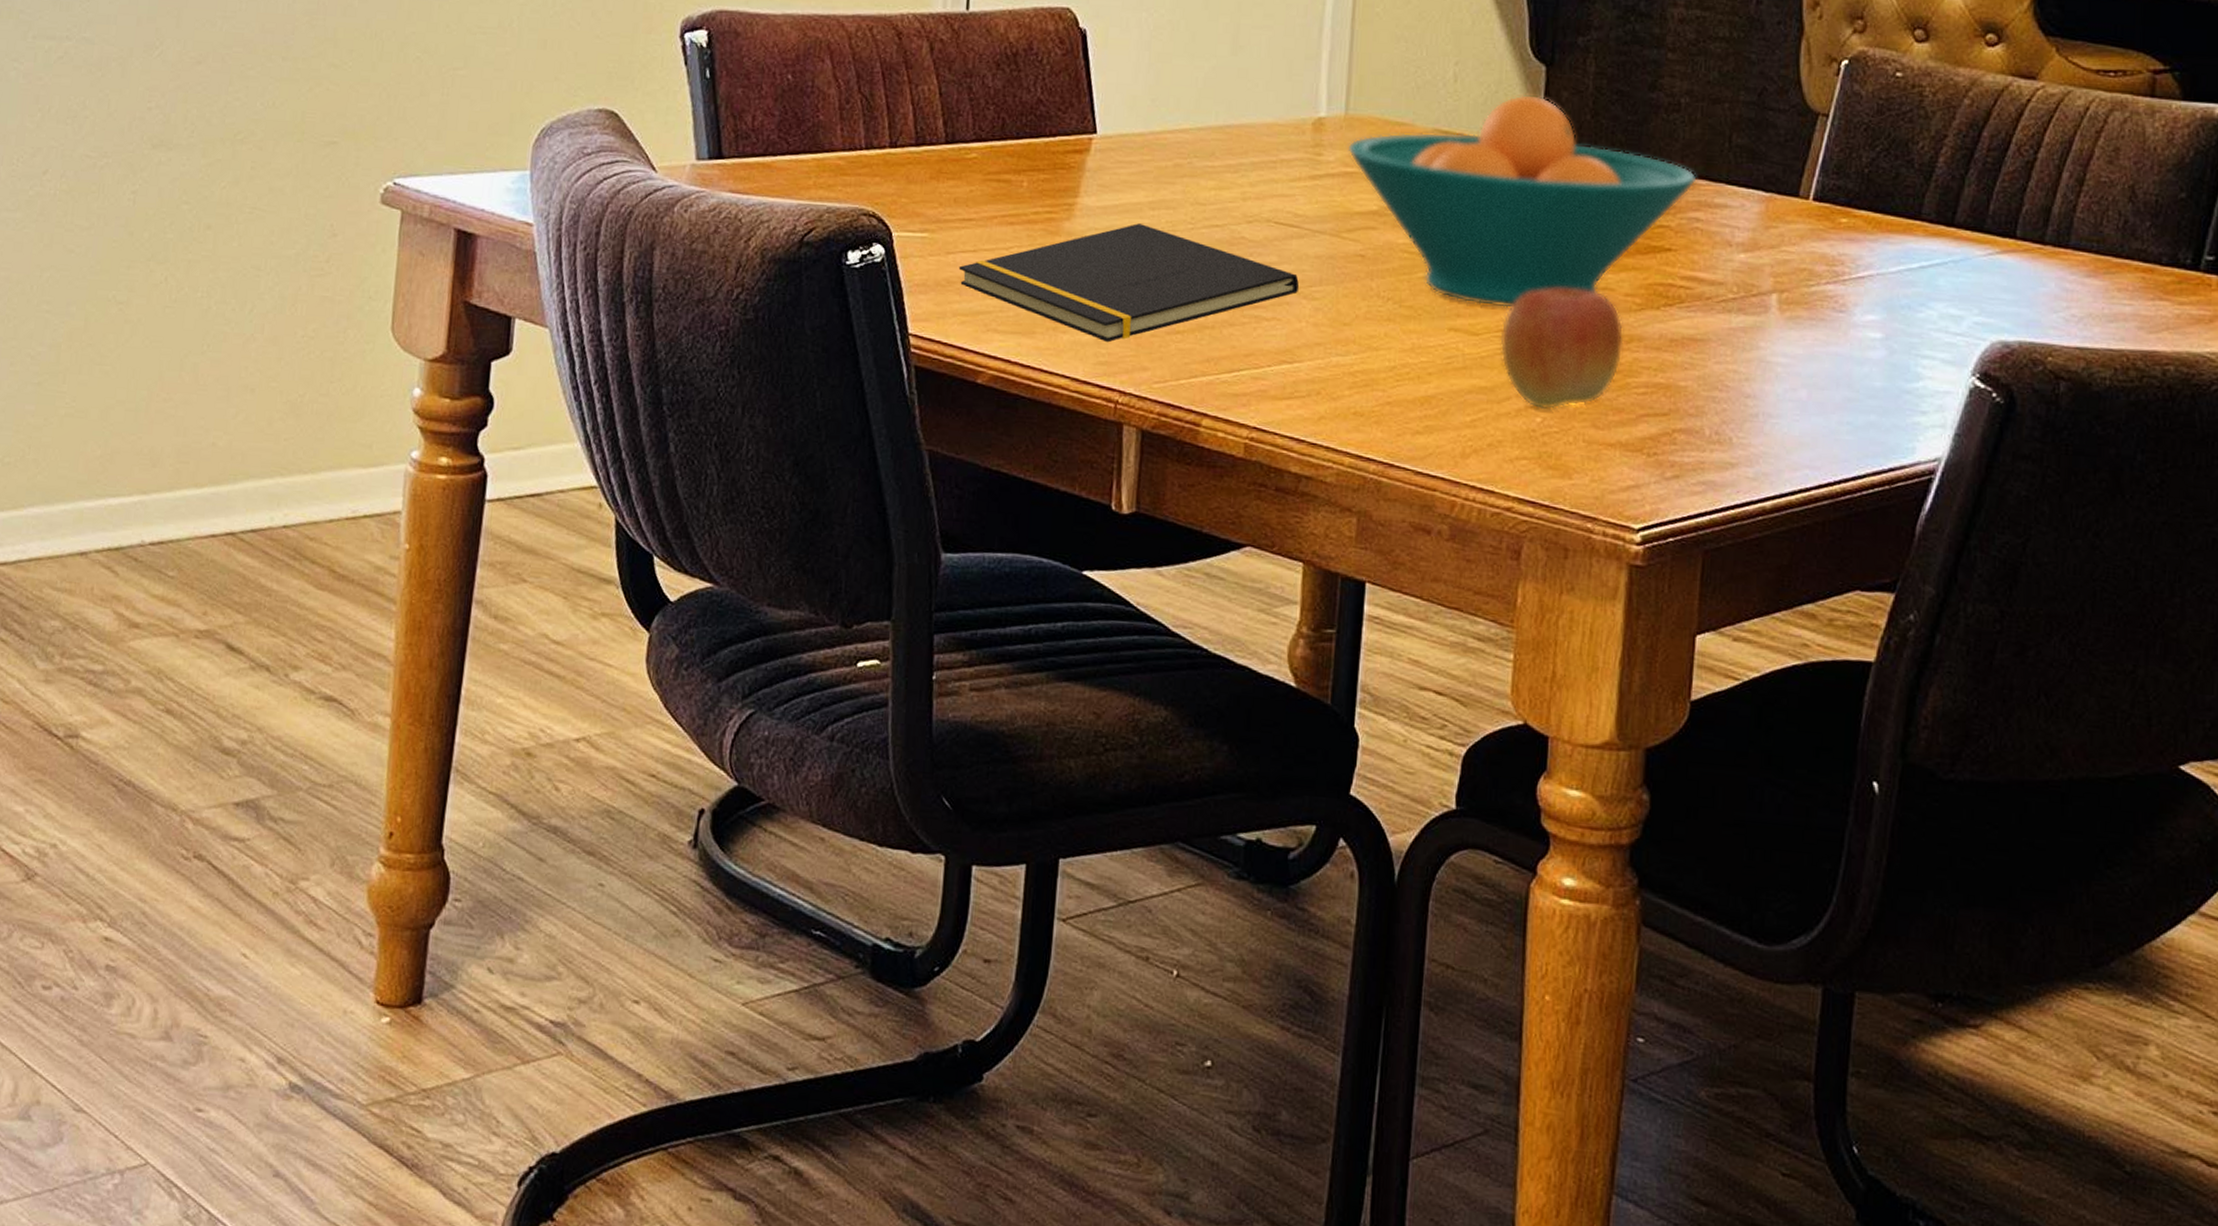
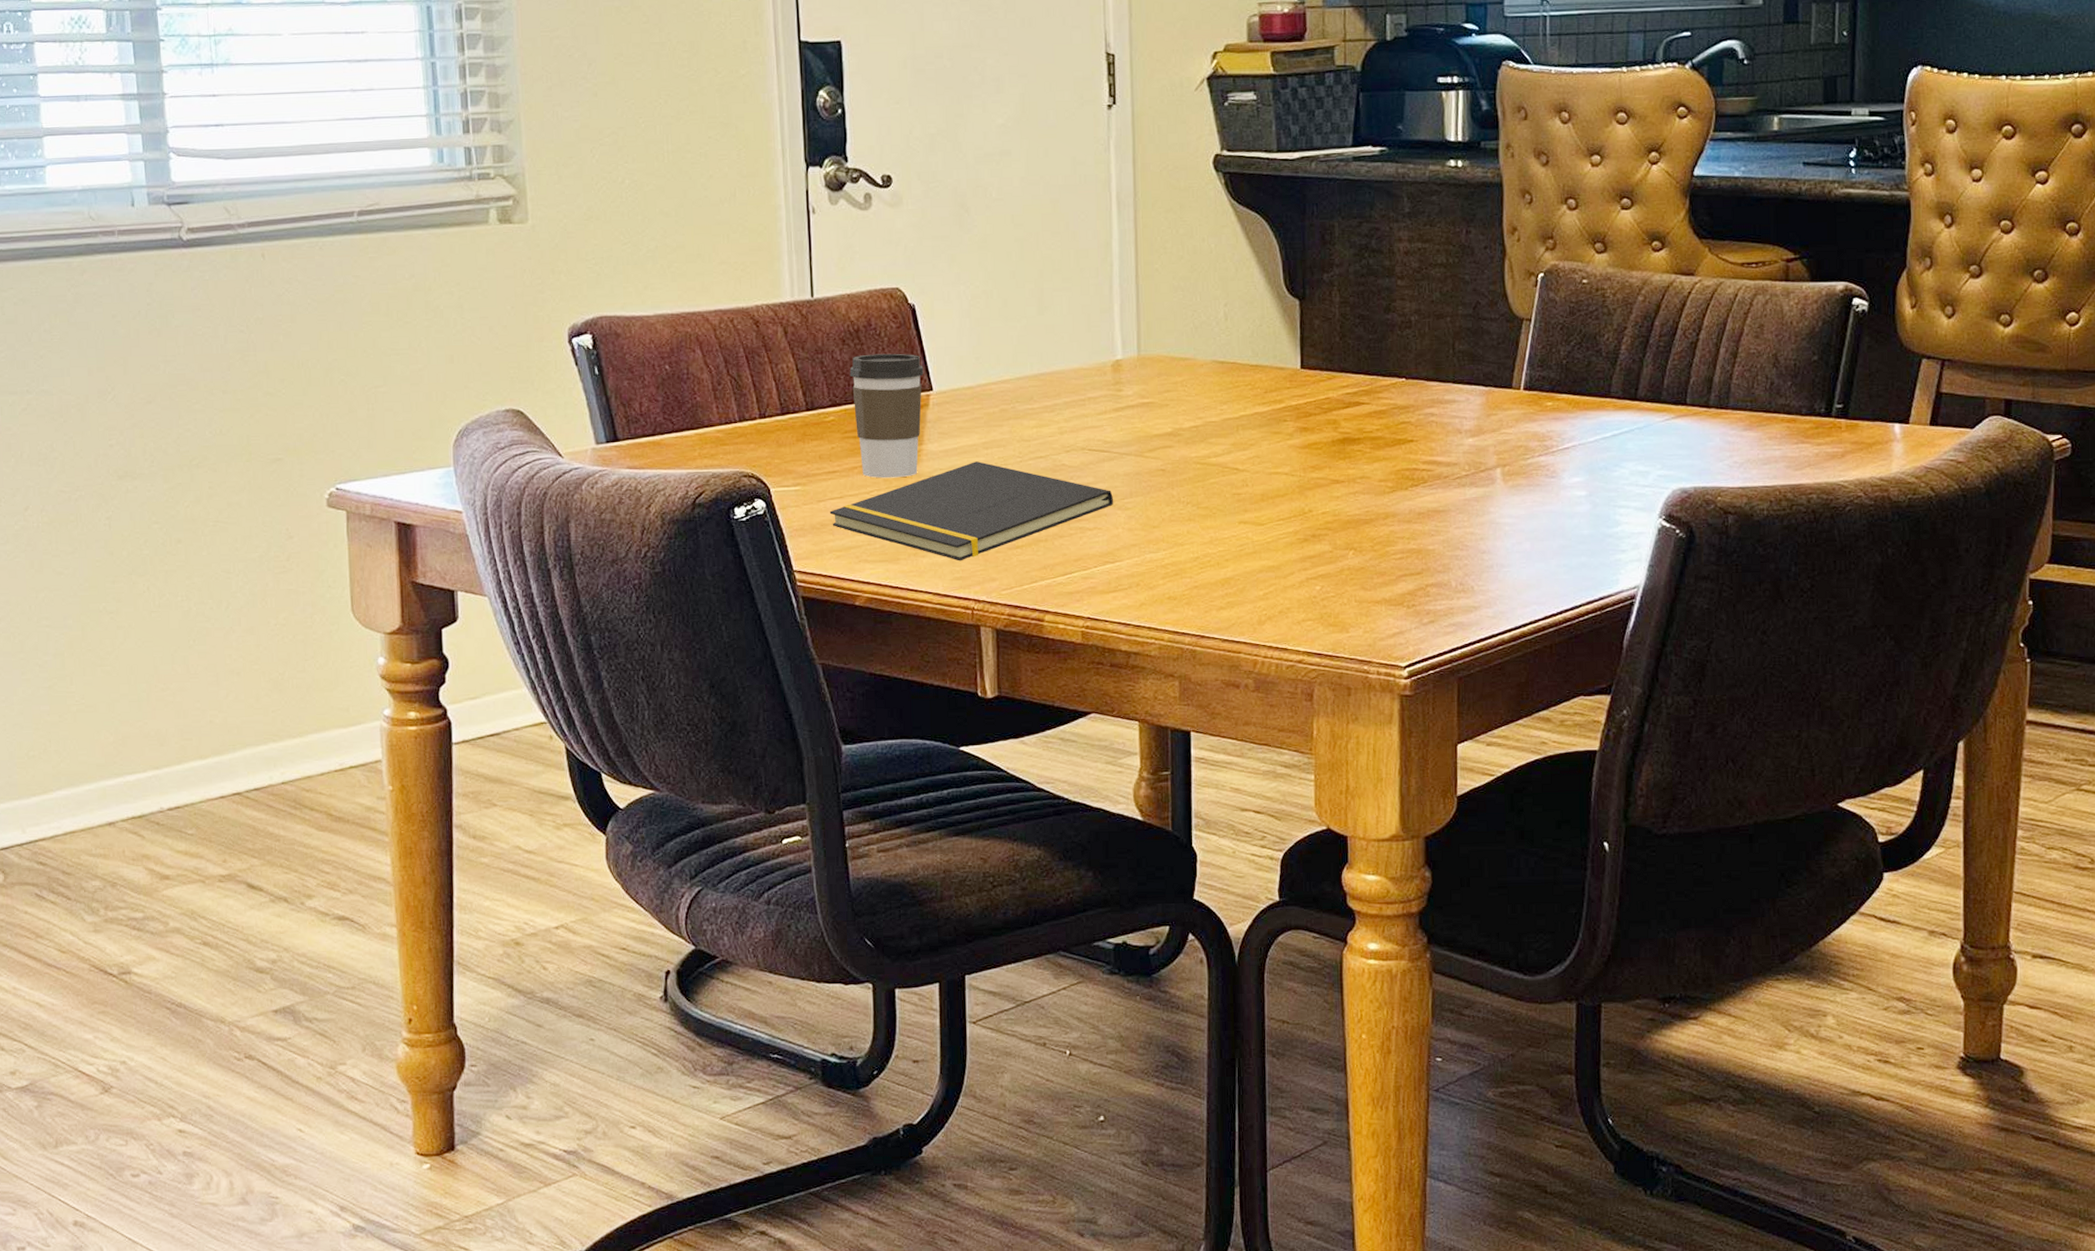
coffee cup: none [1000,83,1089,234] -> present [849,353,924,478]
fruit bowl: present [1347,94,1697,308] -> none [1142,324,1429,501]
apple: present [1500,287,1624,410] -> none [1281,478,1381,580]

